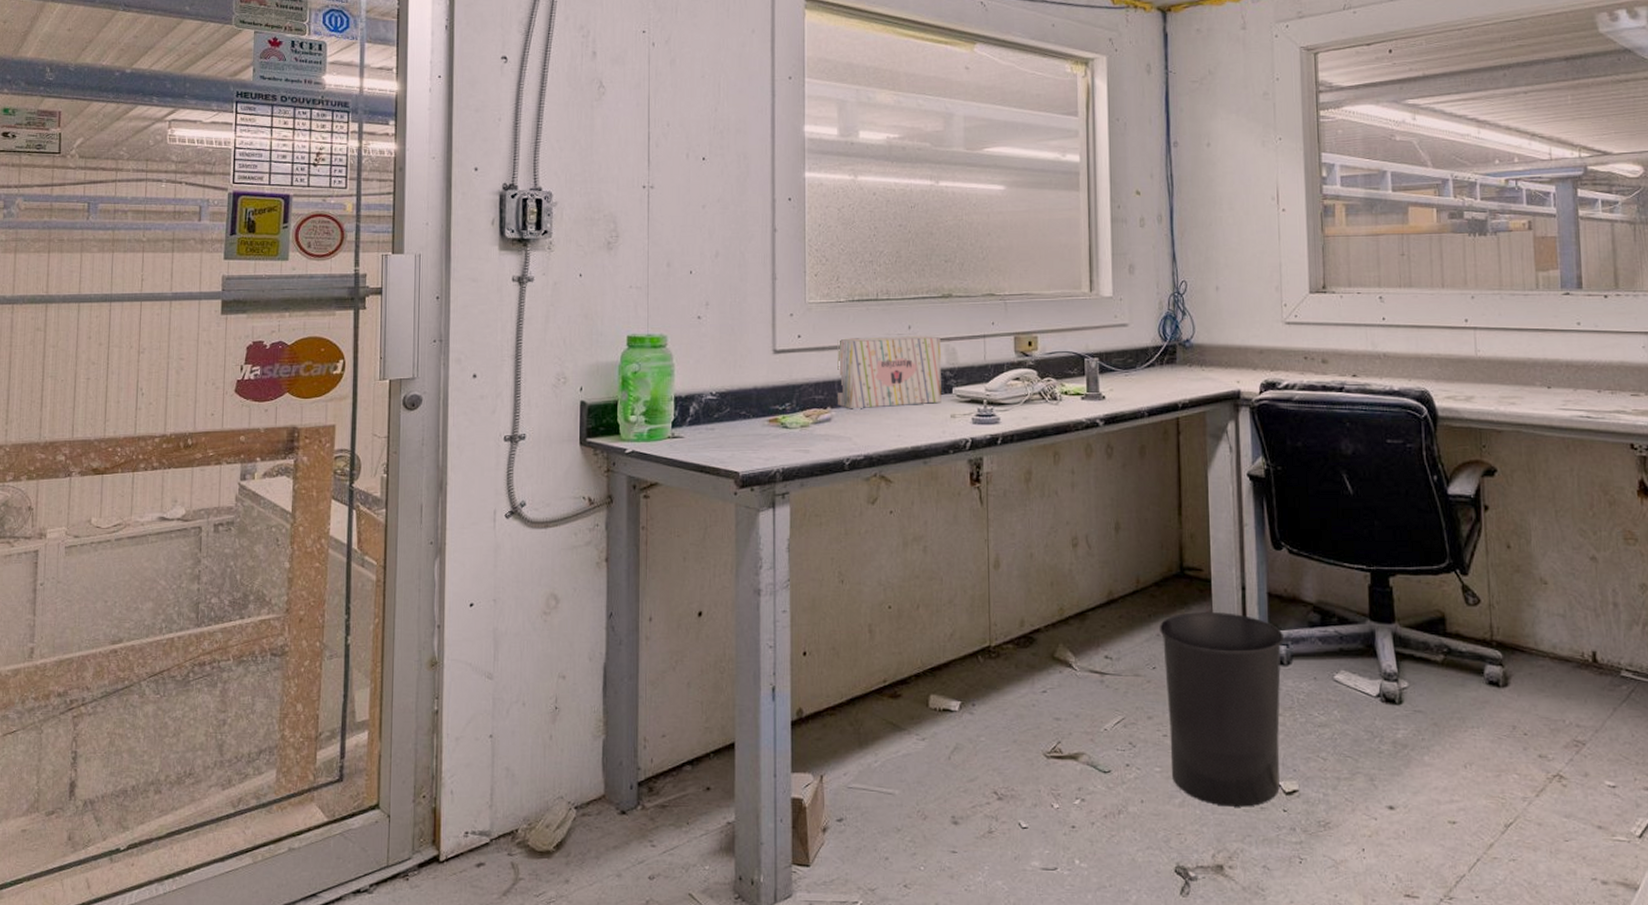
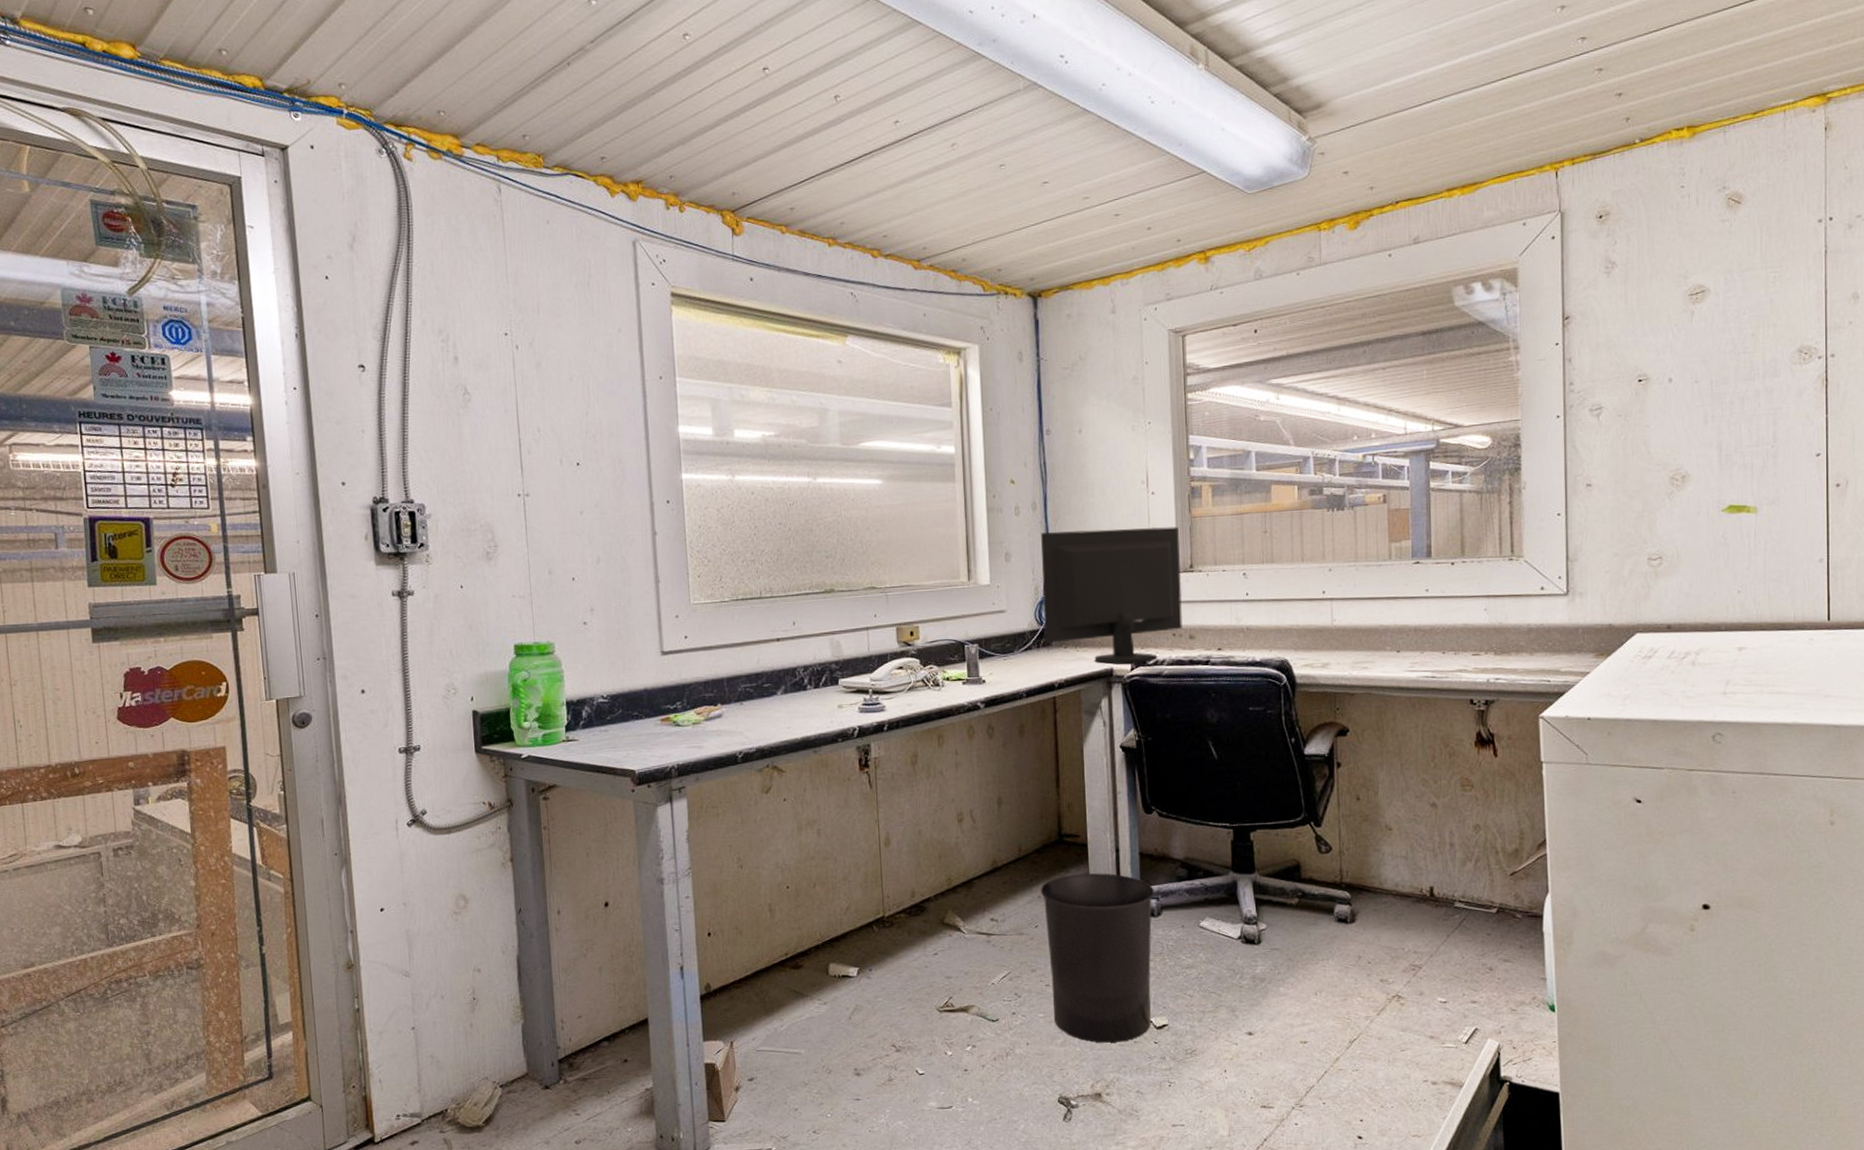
file organizer: present [837,336,941,409] -> none [724,630,828,705]
monitor: none [1166,245,1315,386] -> present [1041,526,1183,664]

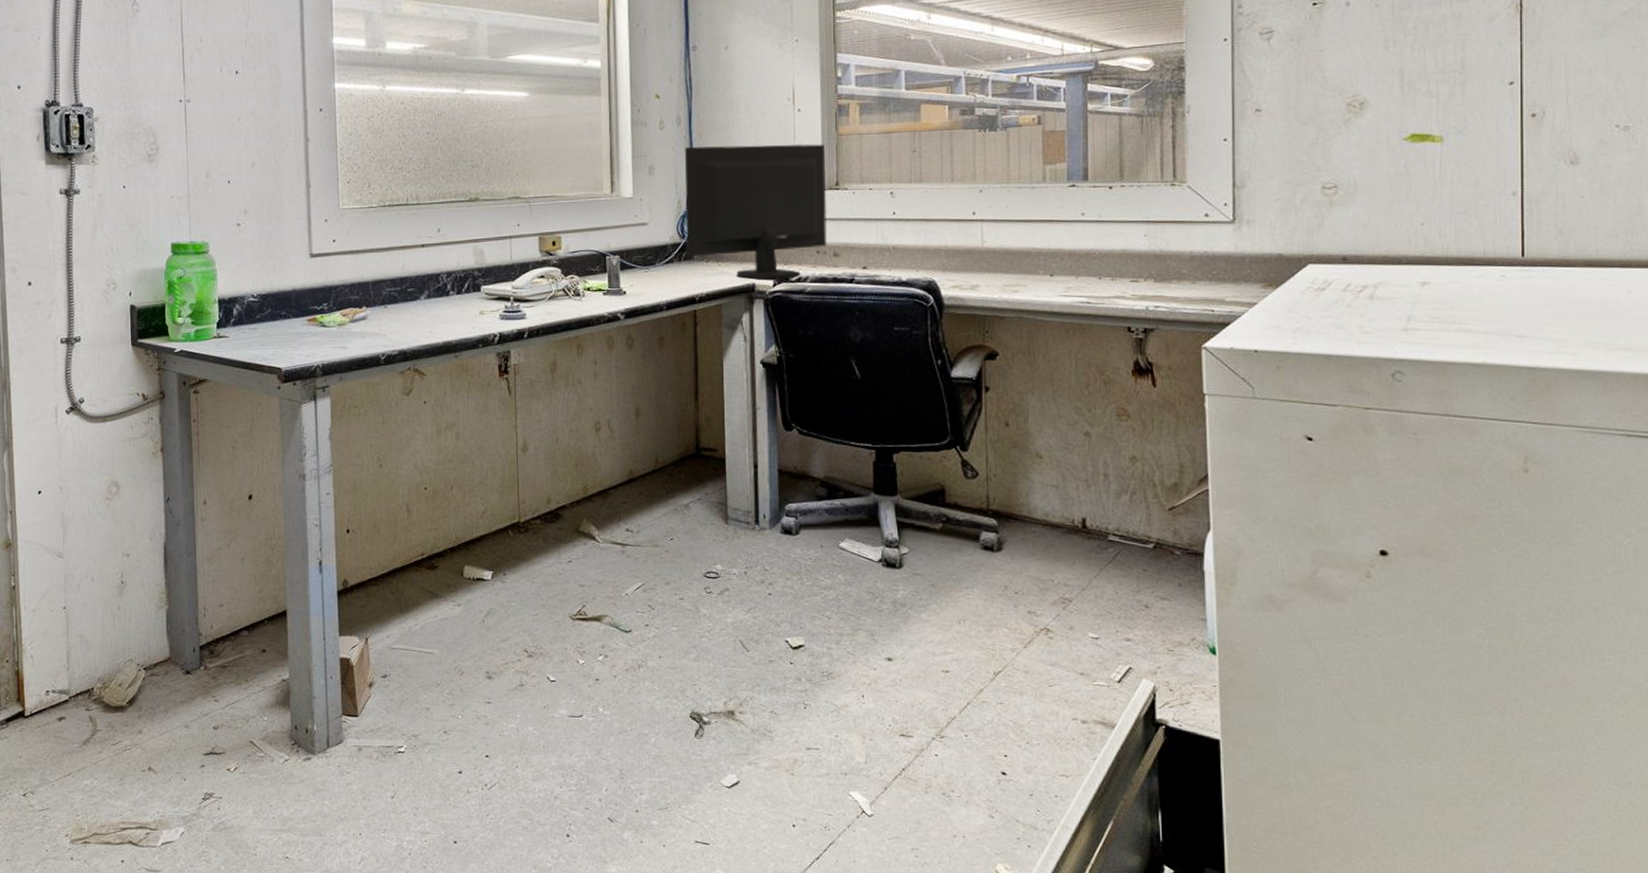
waste bin: present [1041,873,1154,1043] -> none [677,488,793,660]

